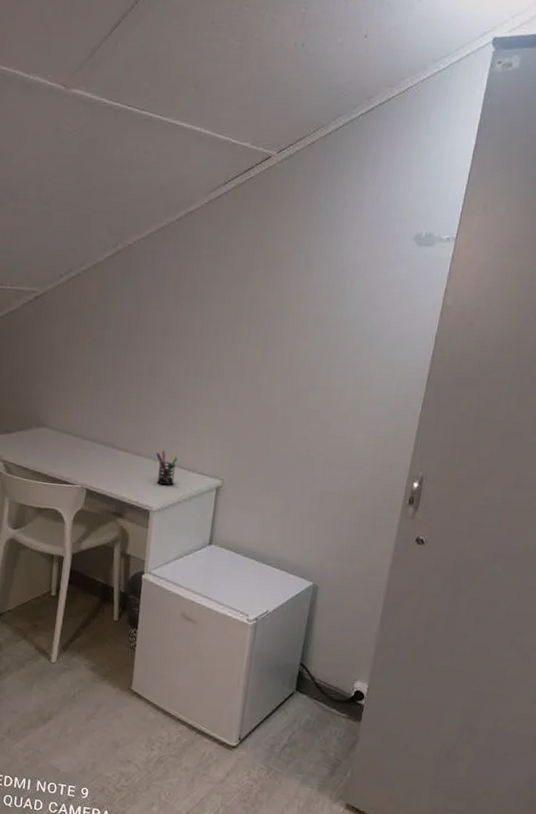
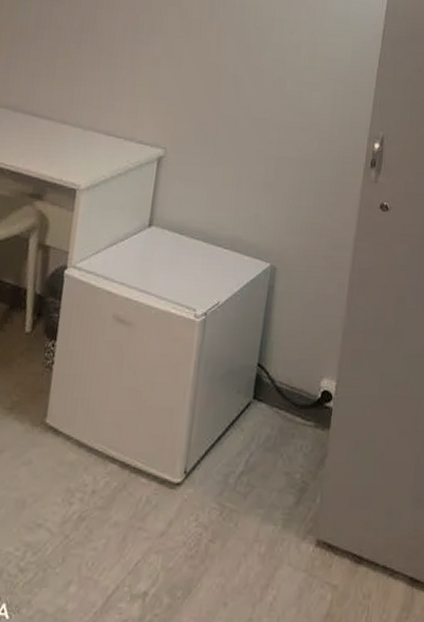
pen holder: present [156,451,179,485] -> none [86,117,113,158]

